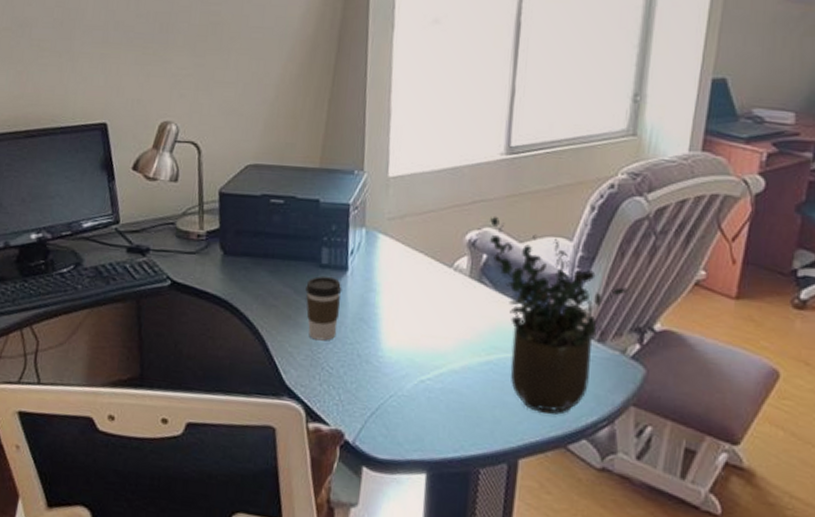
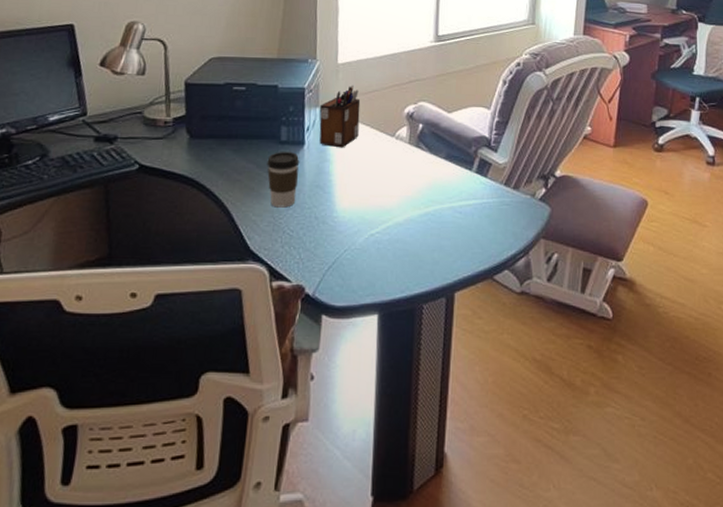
desk organizer: none [365,204,414,277] -> present [319,86,361,148]
potted plant: present [490,216,628,415] -> none [424,92,534,252]

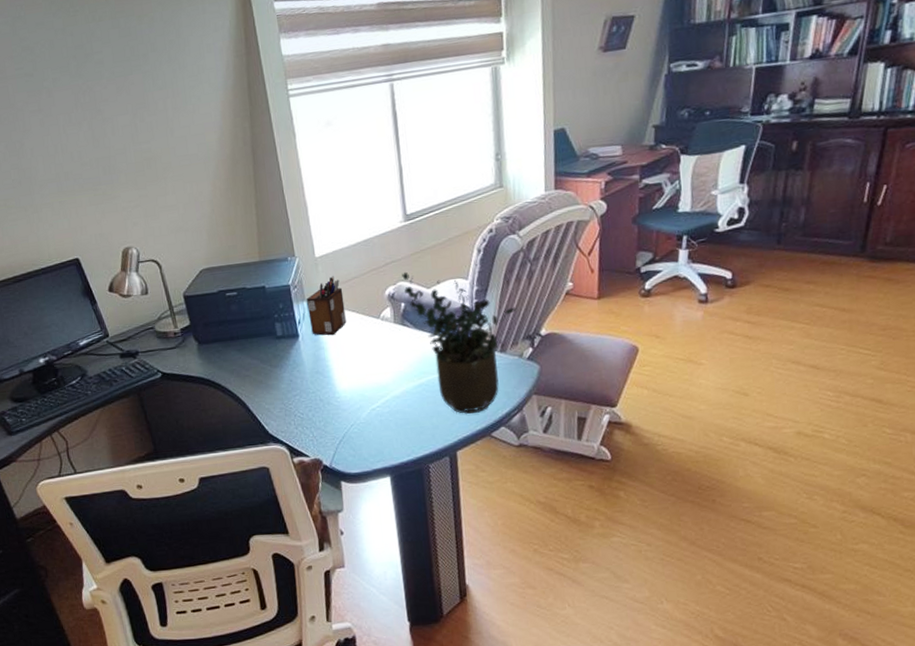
coffee cup: present [267,152,300,208] -> none [269,345,301,395]
potted plant: none [424,92,534,252] -> present [402,271,516,414]

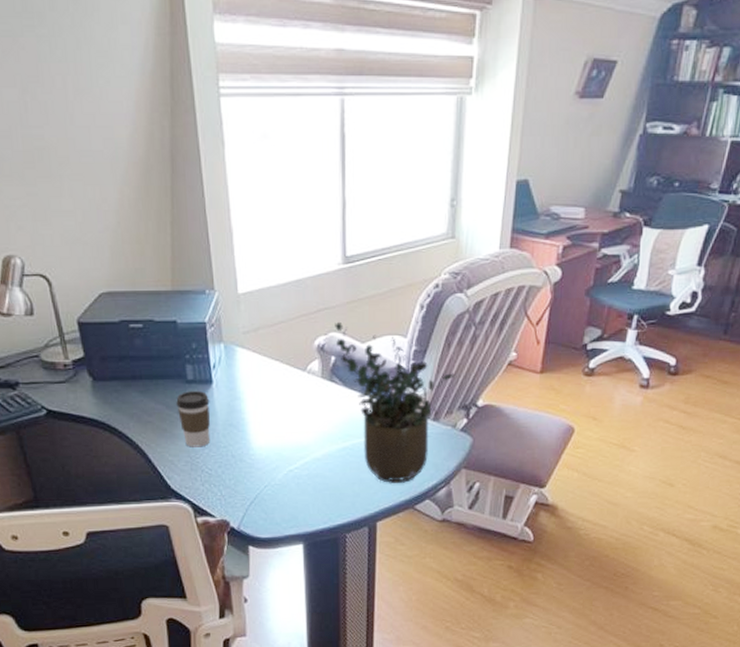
coffee cup: none [269,345,301,395] -> present [176,391,211,447]
desk organizer: present [307,276,346,336] -> none [225,318,268,385]

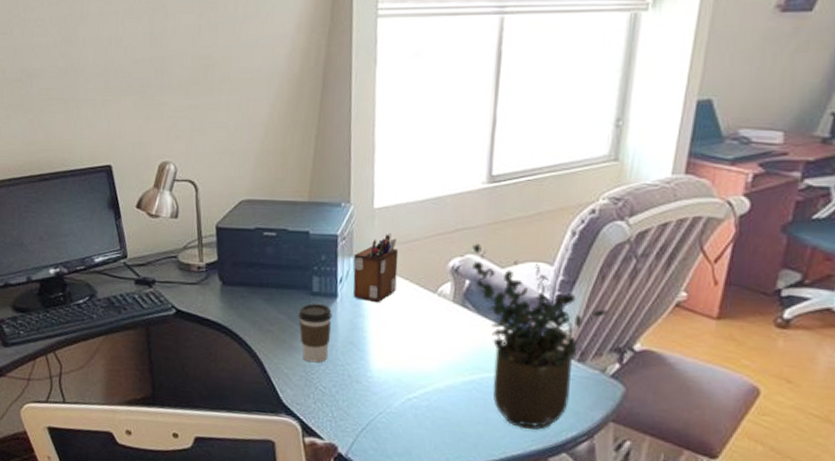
desk organizer: none [225,318,268,385] -> present [353,233,399,303]

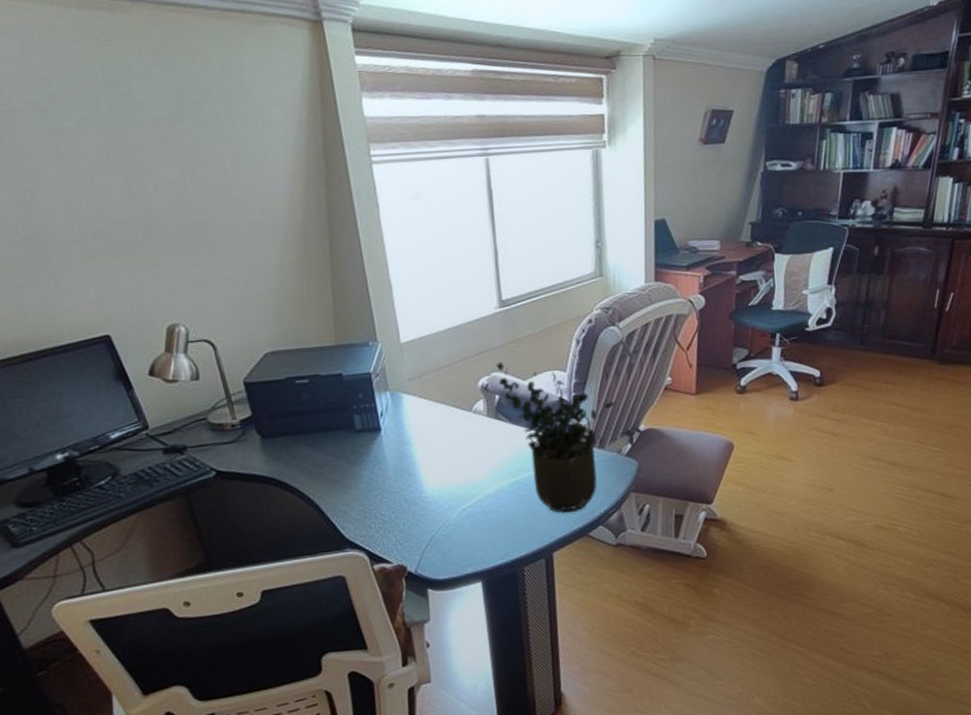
coffee cup: present [298,303,333,363] -> none [346,439,382,496]
desk organizer: present [353,233,399,303] -> none [390,364,435,430]

